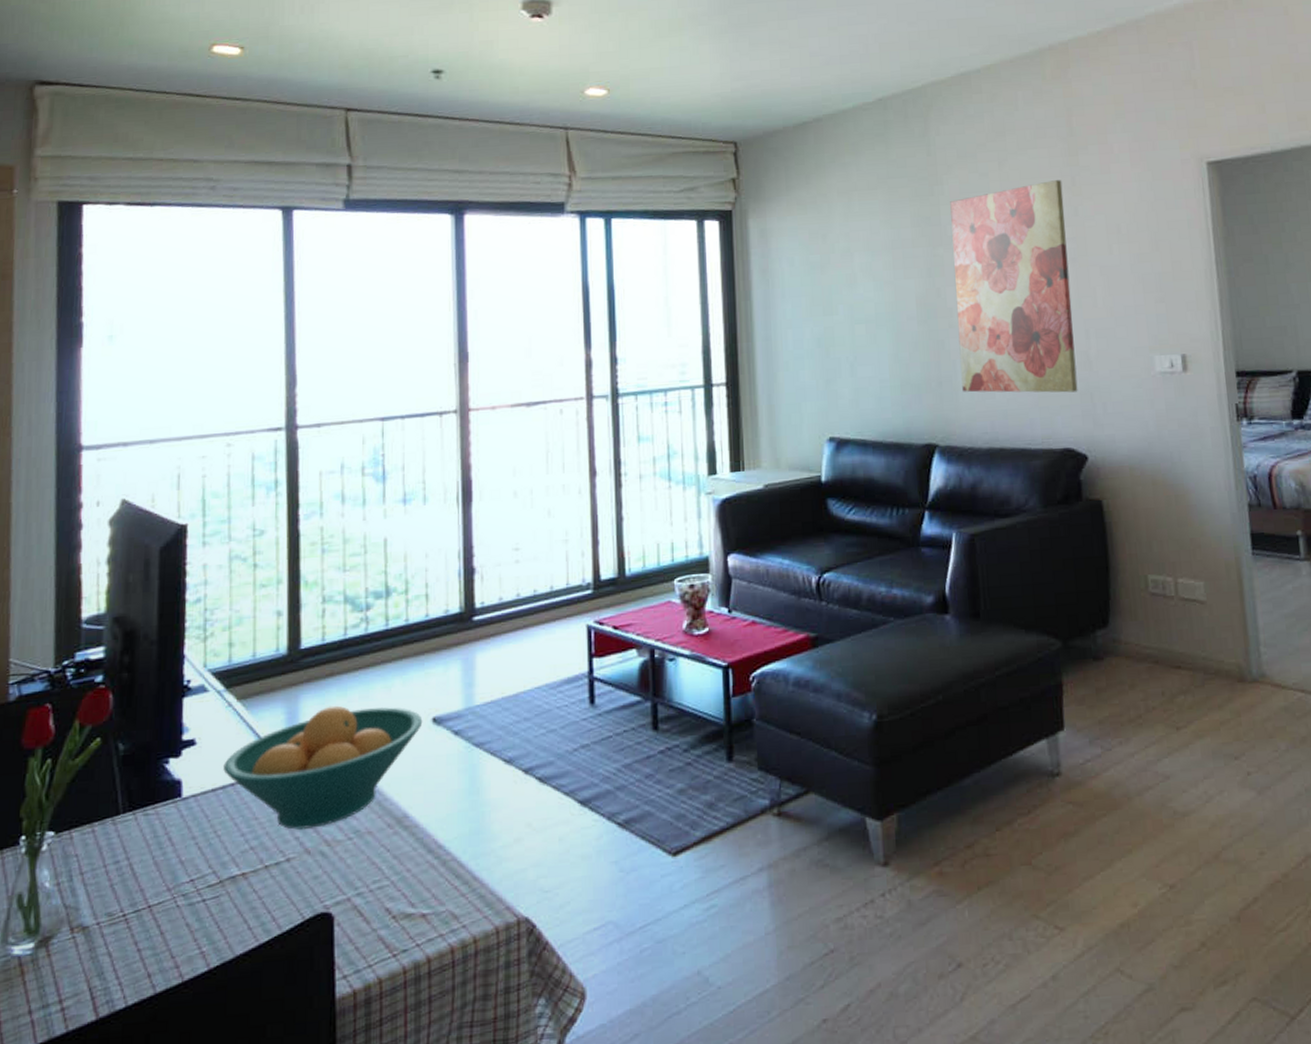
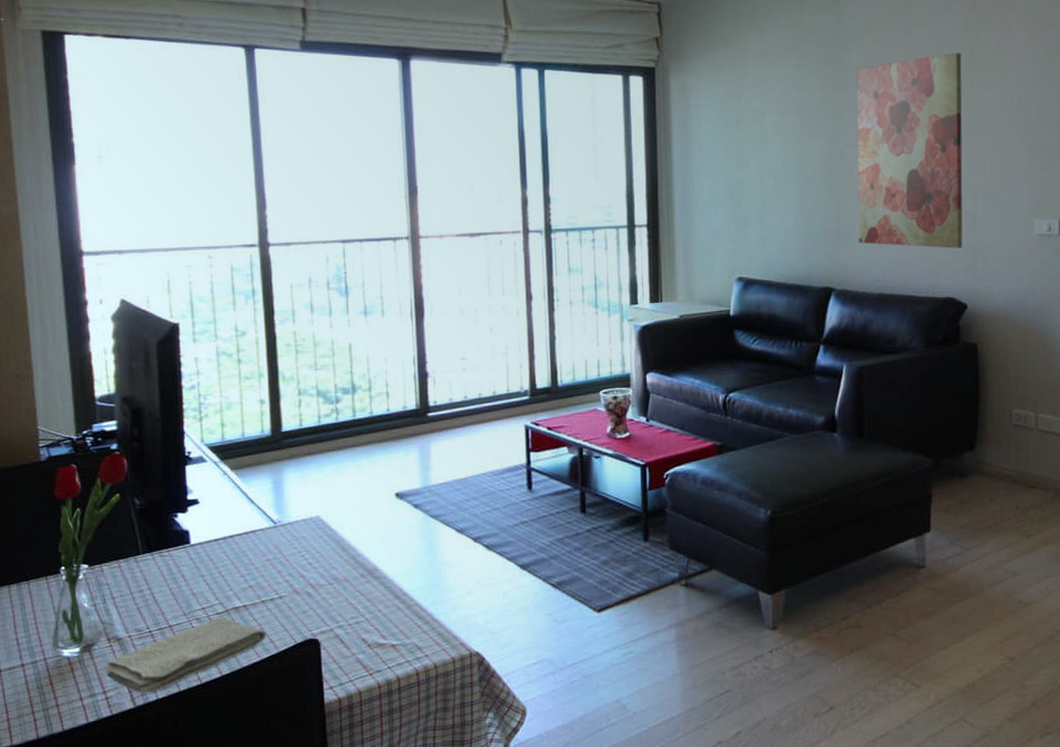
washcloth: none [64,890,268,1000] -> present [105,617,267,693]
fruit bowl: present [223,705,423,830] -> none [223,479,387,574]

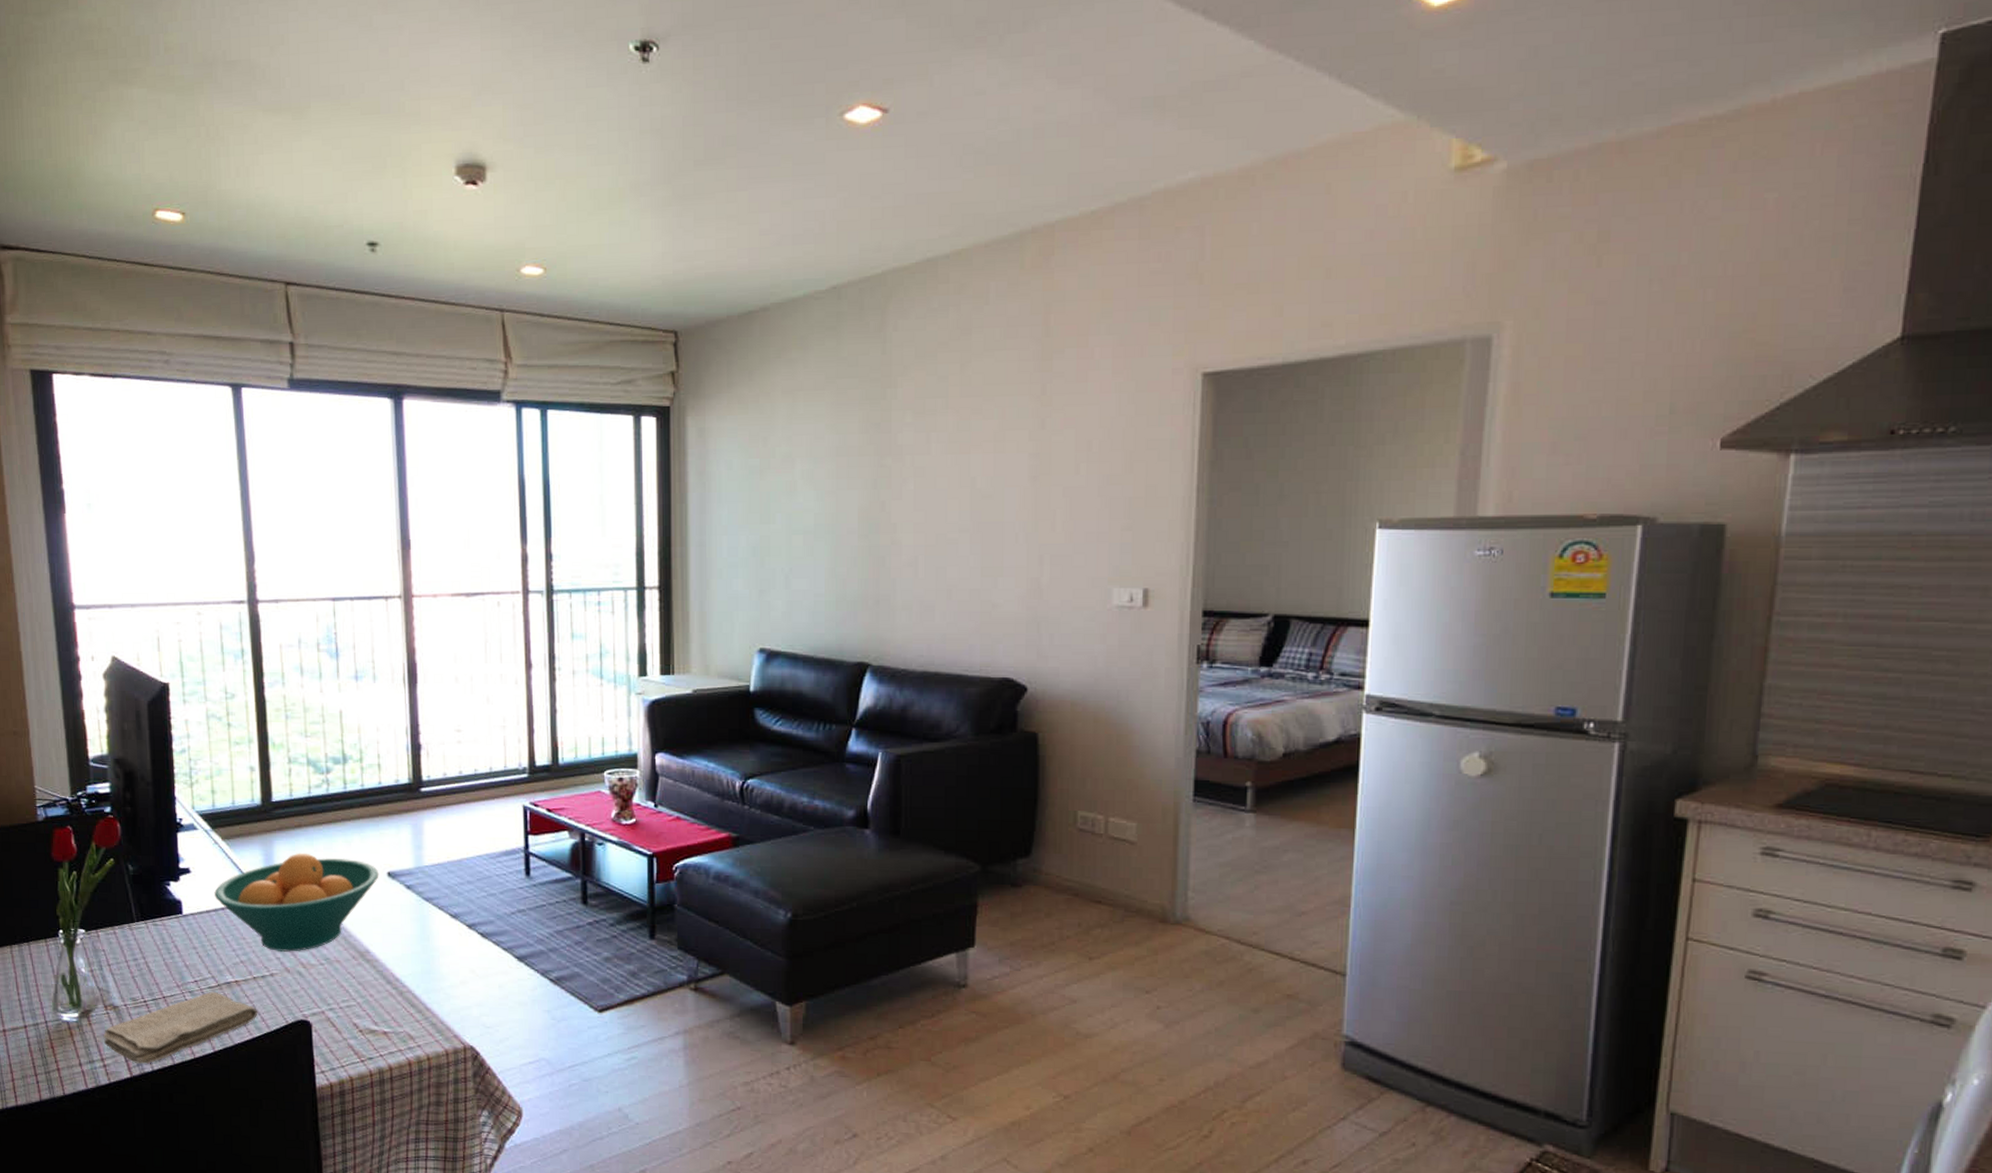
fruit bowl: none [223,479,387,574] -> present [214,852,379,952]
wall art: present [856,53,963,249] -> none [900,387,1031,621]

